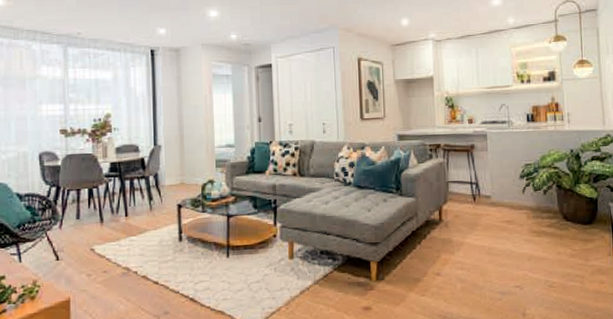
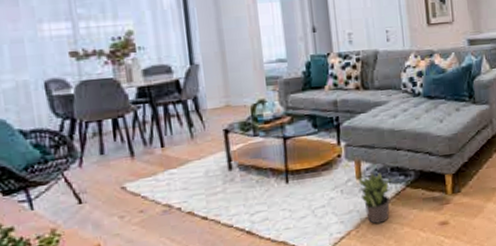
potted plant: none [291,254,323,302] -> present [359,172,394,224]

